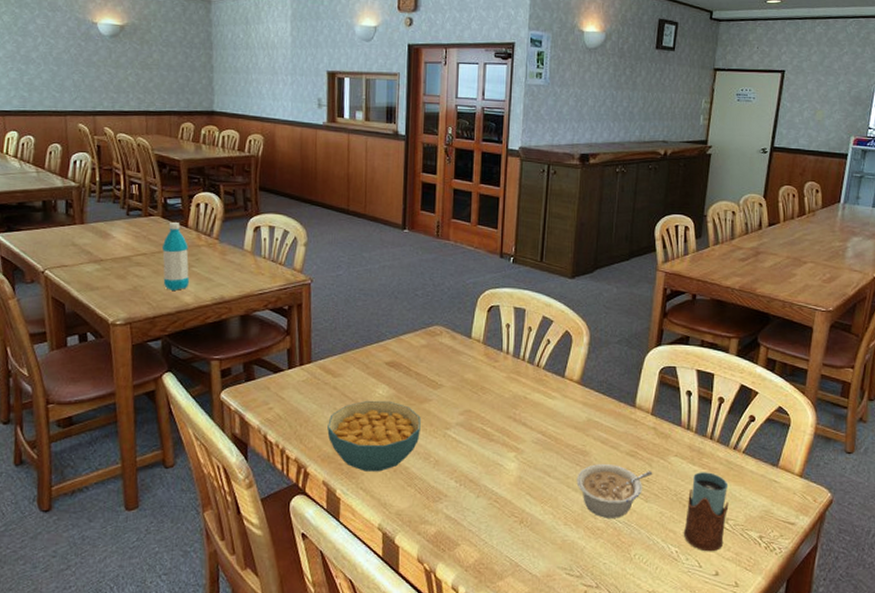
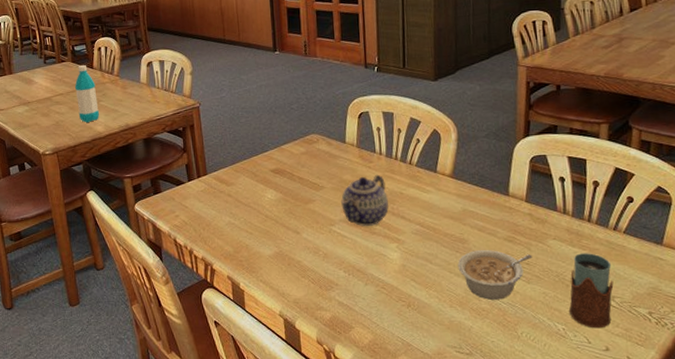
cereal bowl: present [327,400,421,472] -> none [226,203,308,266]
teapot: none [460,375,512,432] -> present [341,174,389,226]

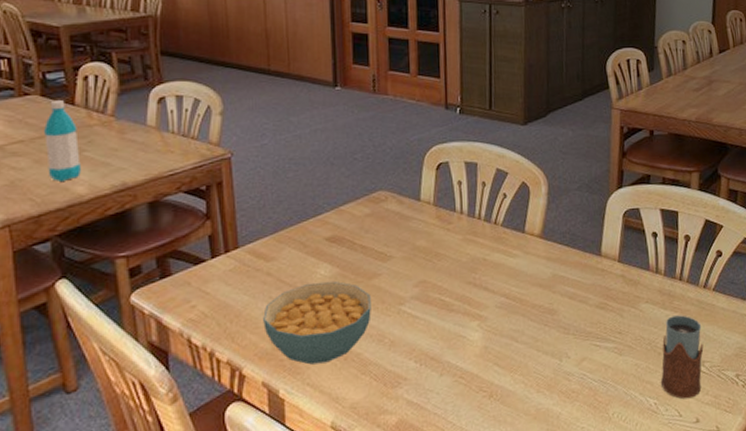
cereal bowl: none [226,203,308,266] -> present [263,280,371,365]
teapot: present [341,174,389,226] -> none [413,238,470,303]
legume: present [457,249,533,300] -> none [546,320,625,379]

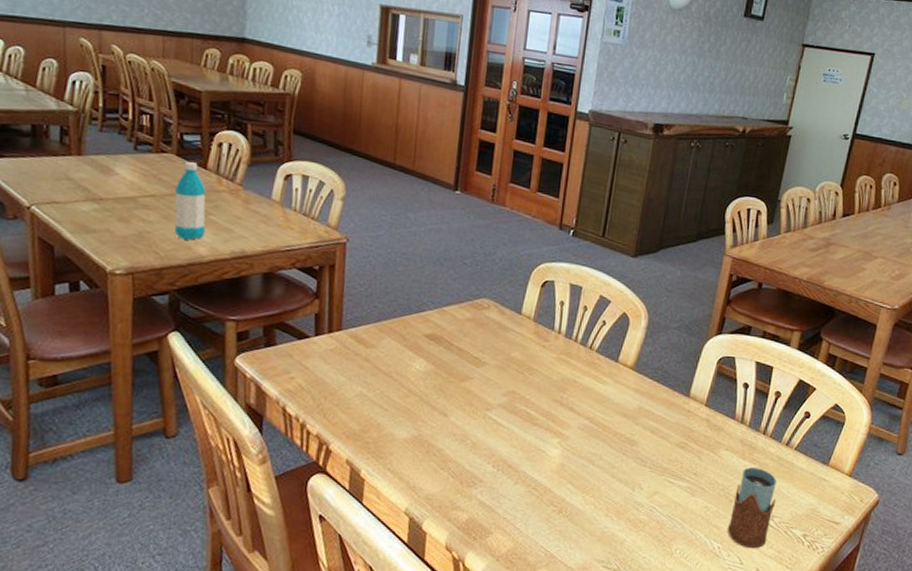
cereal bowl: present [263,280,371,365] -> none [355,374,460,453]

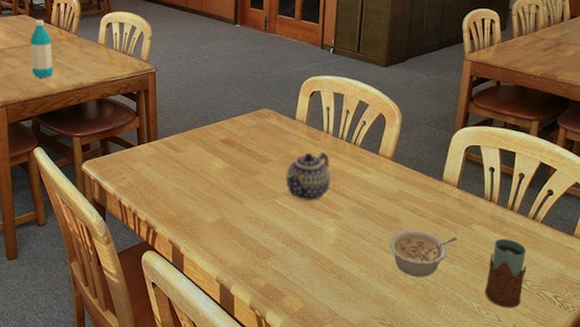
teapot: none [503,356,560,415] -> present [286,152,331,201]
legume: none [621,453,702,511] -> present [388,229,458,277]

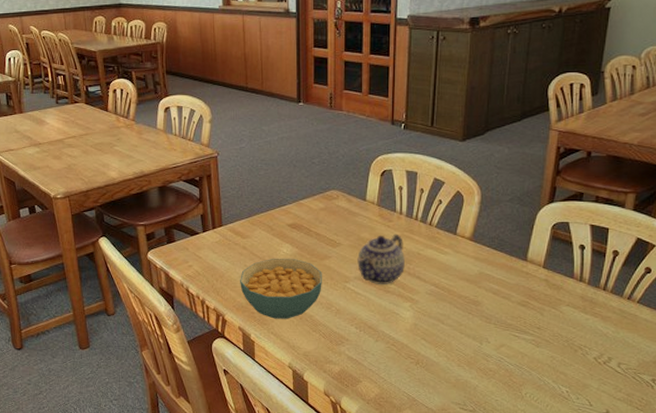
water bottle: present [30,20,54,78] -> none [88,108,114,167]
cereal bowl: none [172,172,252,233] -> present [240,258,322,319]
legume: present [388,229,458,277] -> none [469,312,544,361]
drinking glass: present [484,239,527,308] -> none [574,320,622,393]

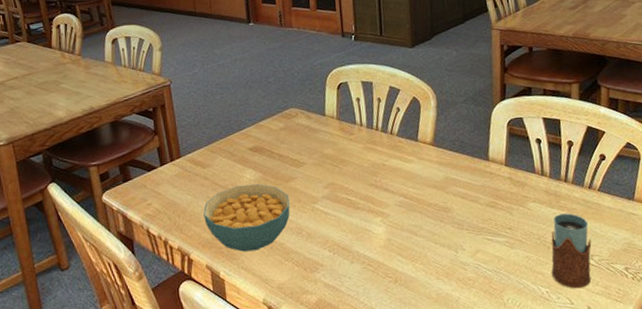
teapot: present [357,234,406,284] -> none [323,146,372,202]
drinking glass: none [574,320,622,393] -> present [551,213,592,289]

